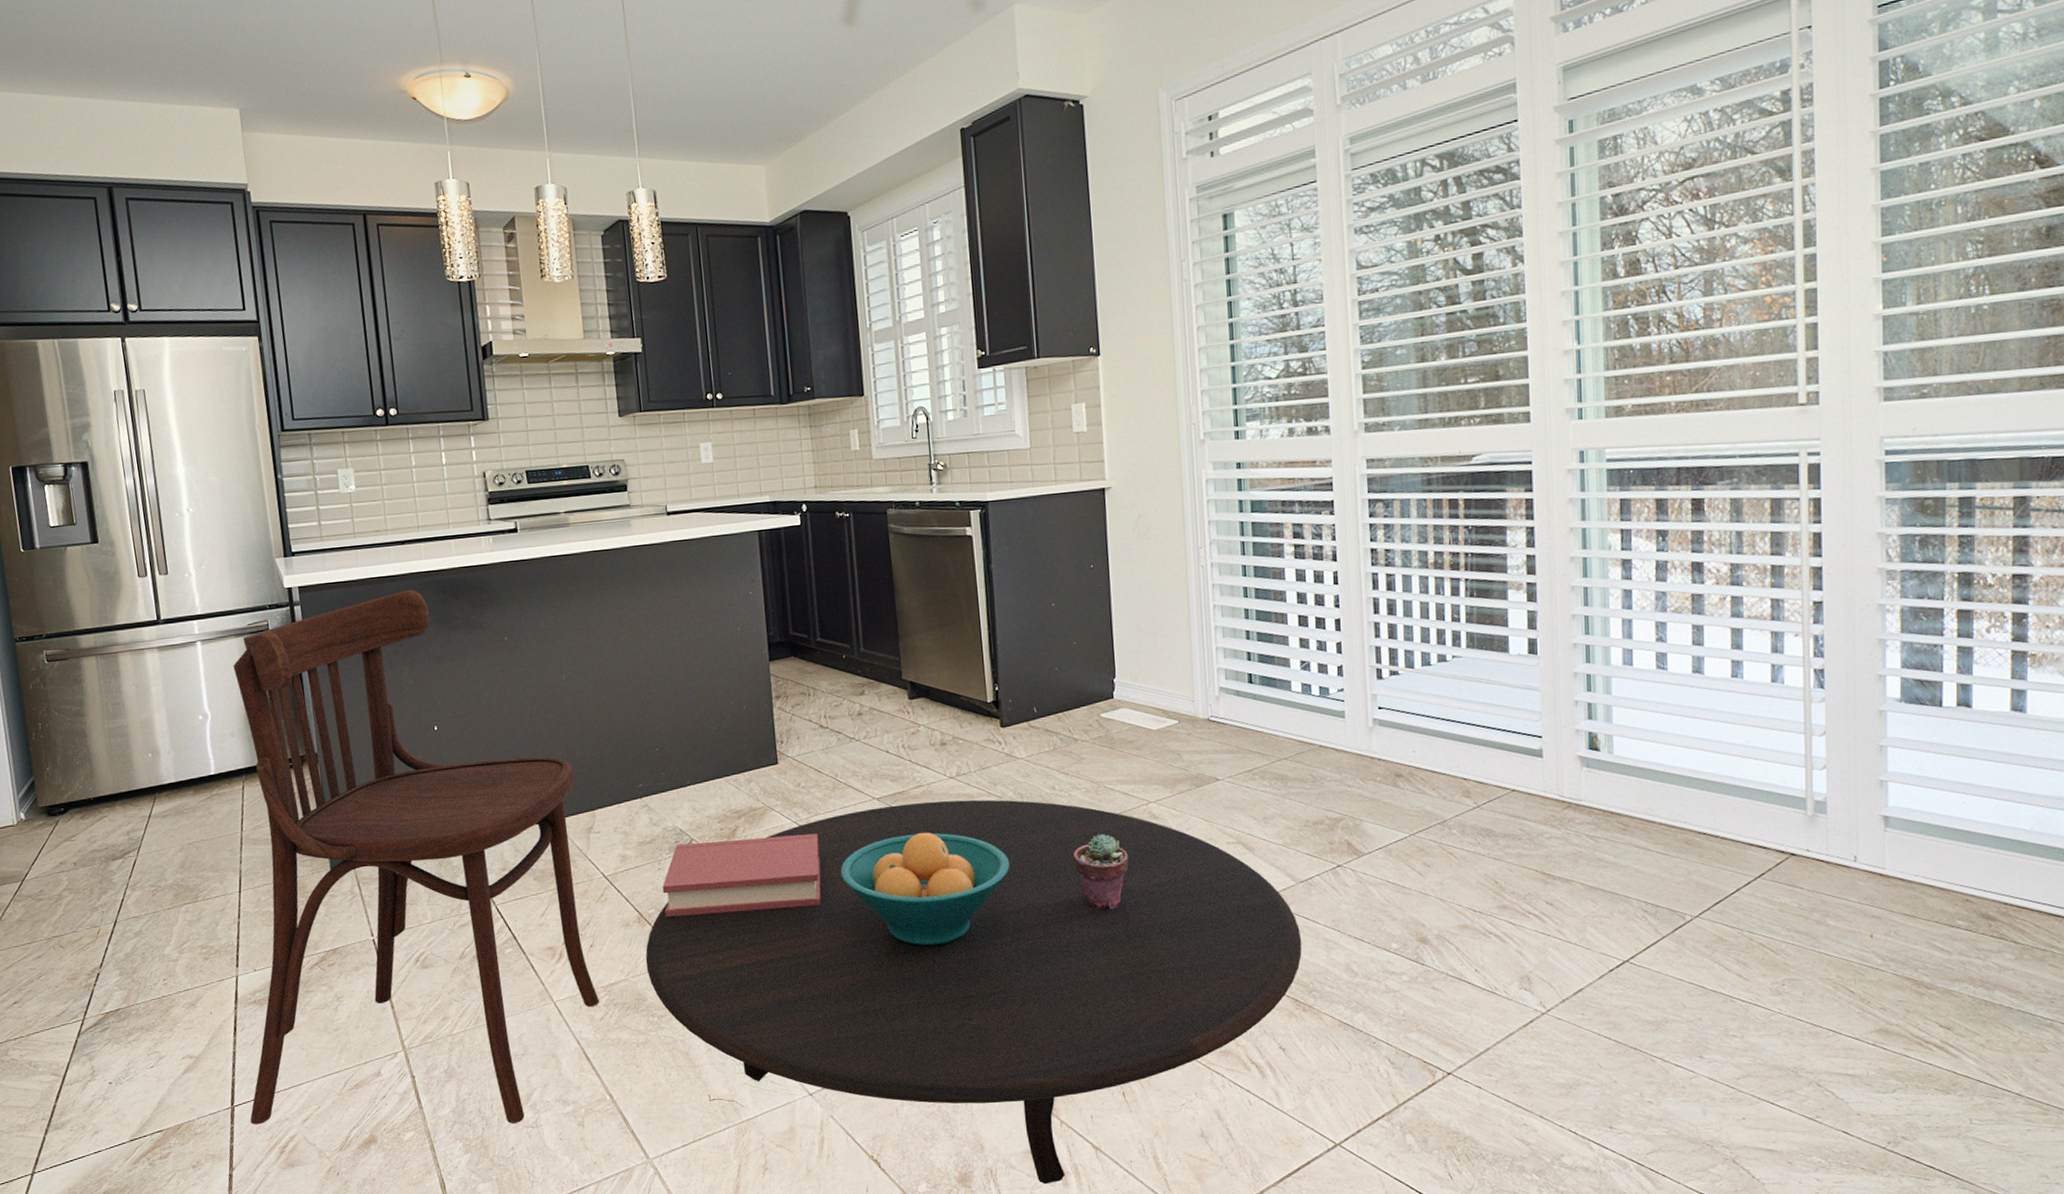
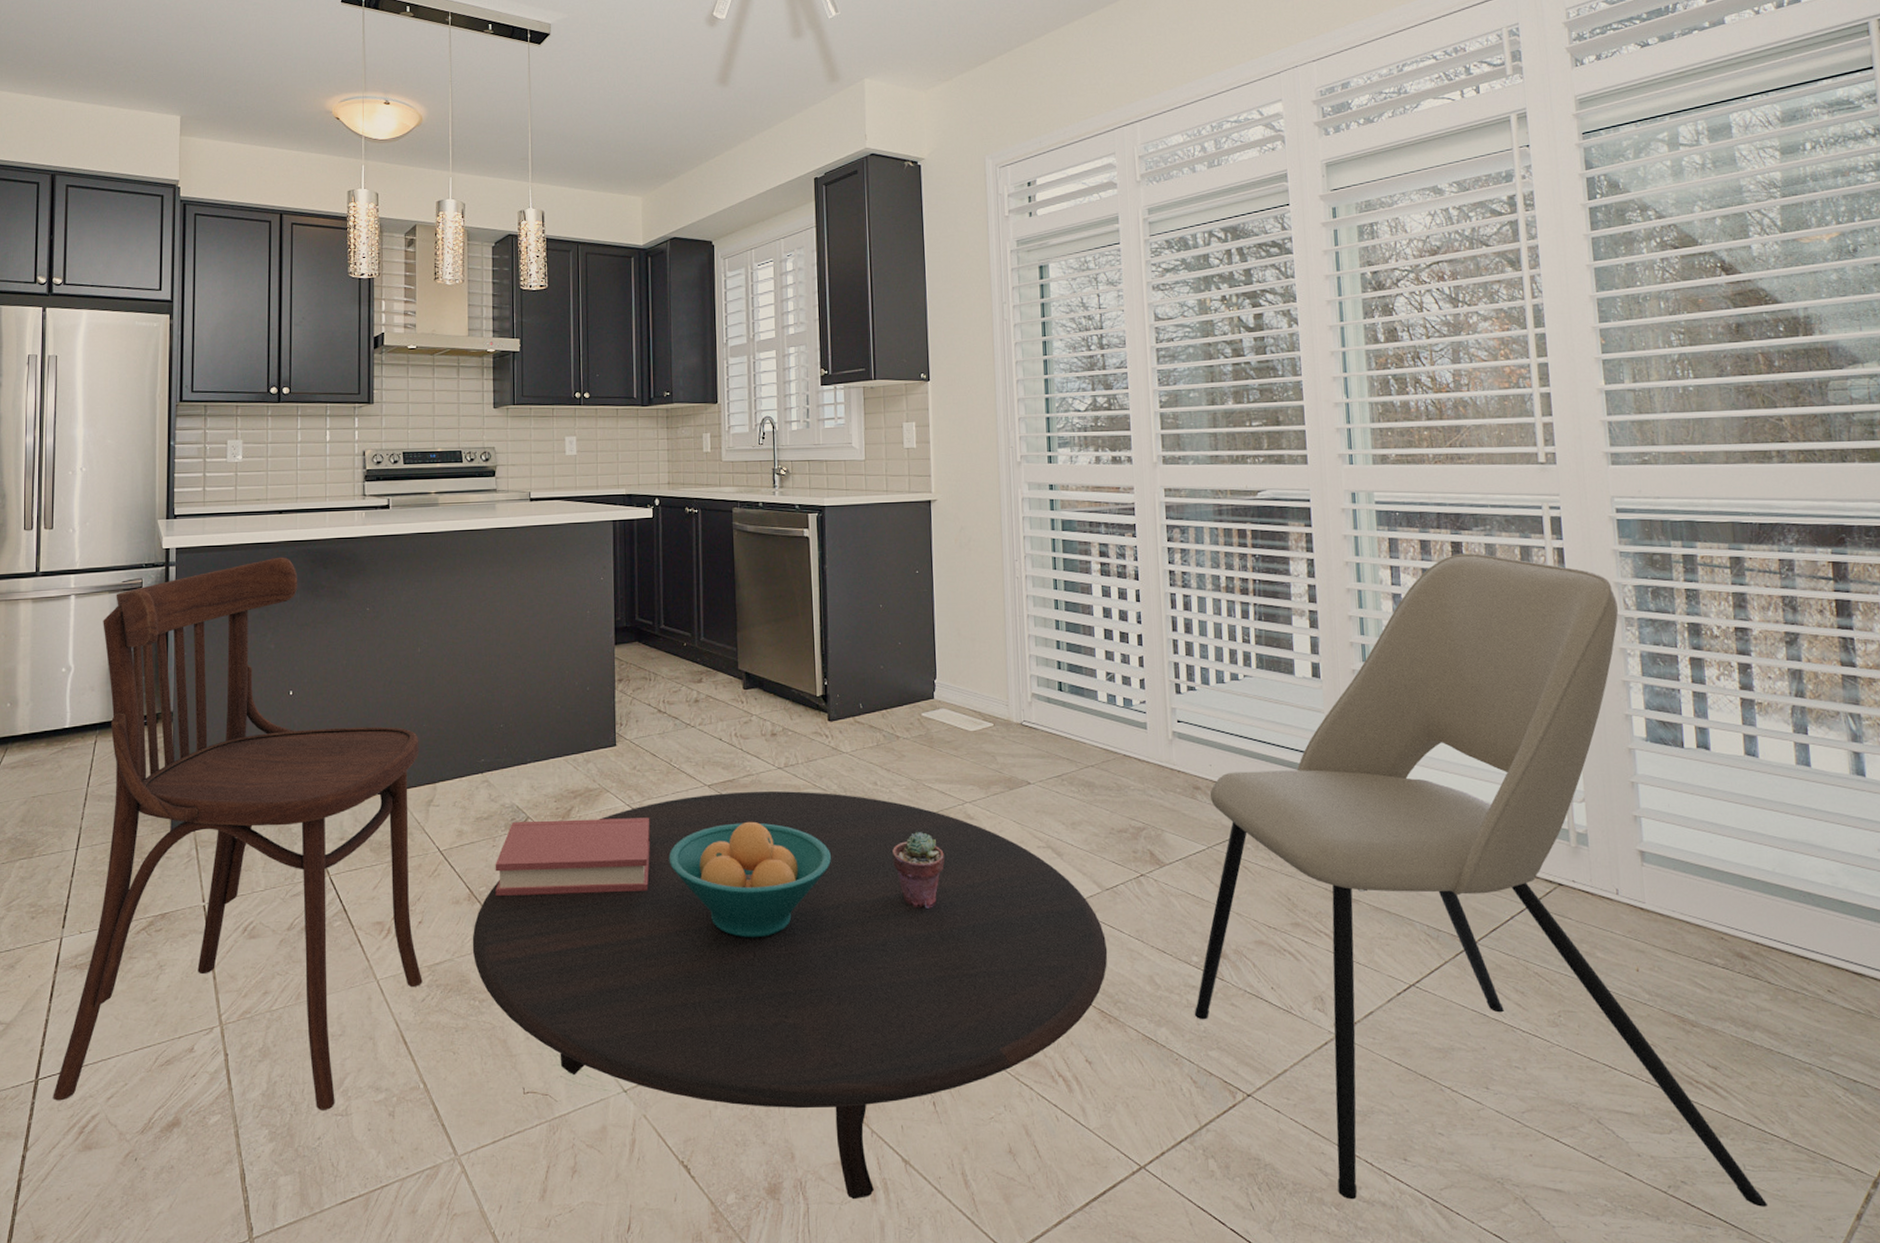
dining chair: none [1393,509,1992,1167] -> present [1194,553,1767,1207]

